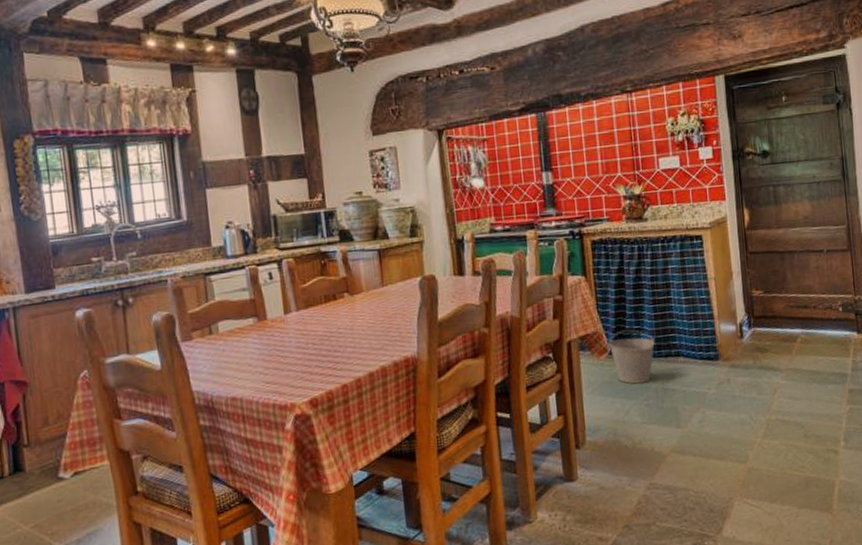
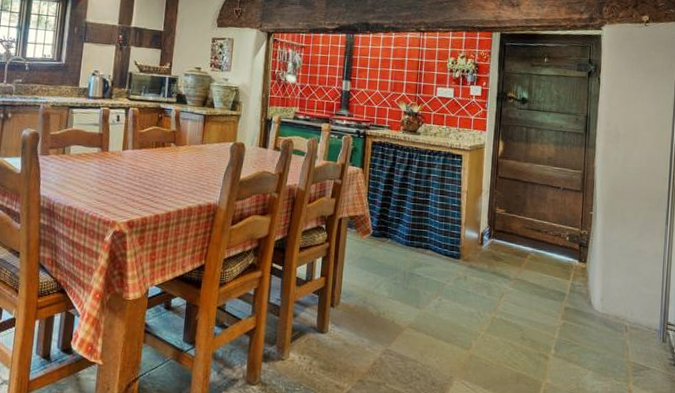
bucket: present [608,329,655,384] -> none [372,218,410,265]

